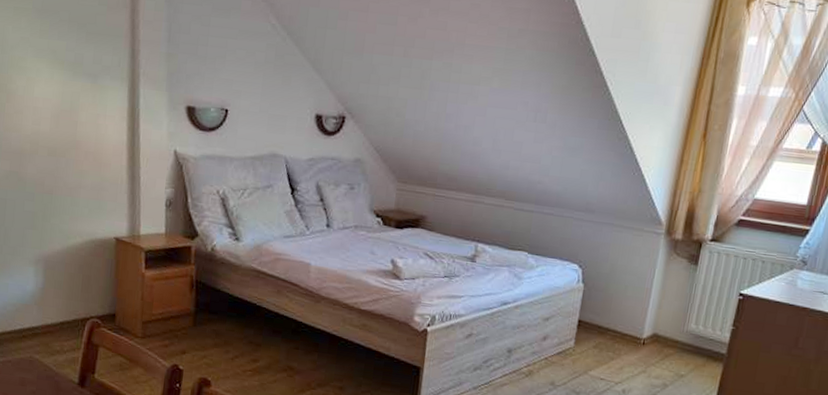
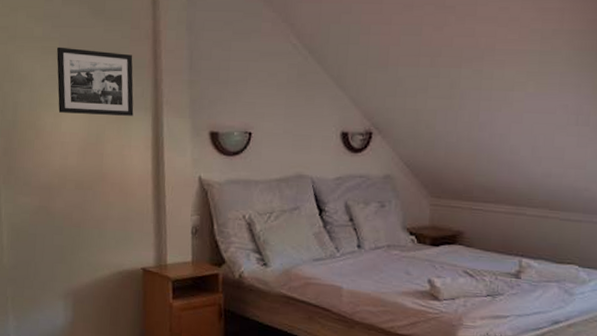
picture frame: none [30,8,110,85] -> present [56,47,134,116]

